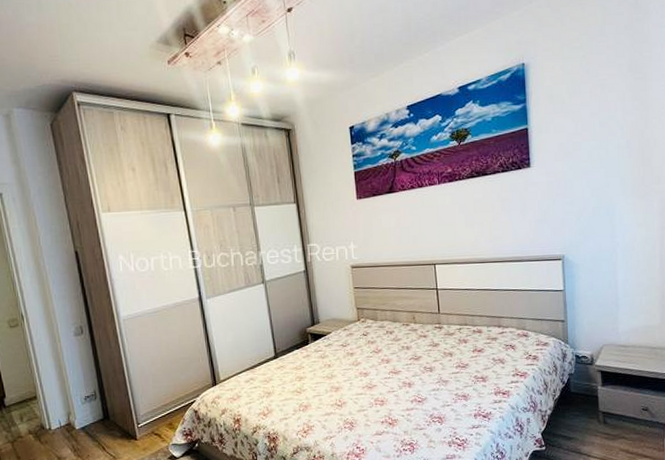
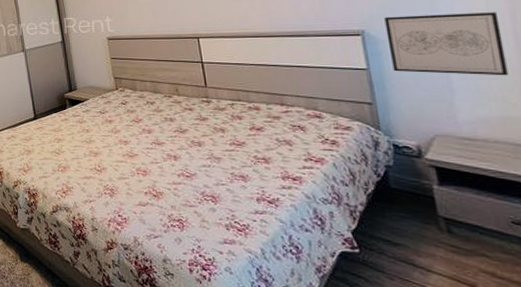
wall art: none [579,238,653,293] -> present [384,12,509,76]

